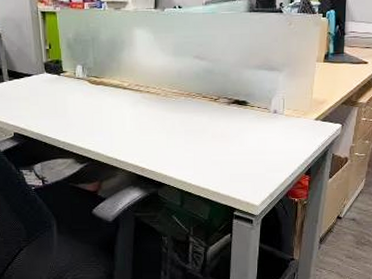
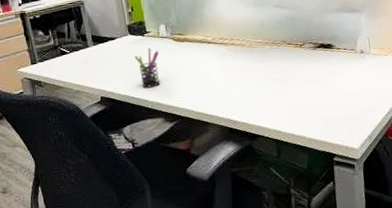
pen holder: none [49,87,74,128] -> present [135,47,160,88]

